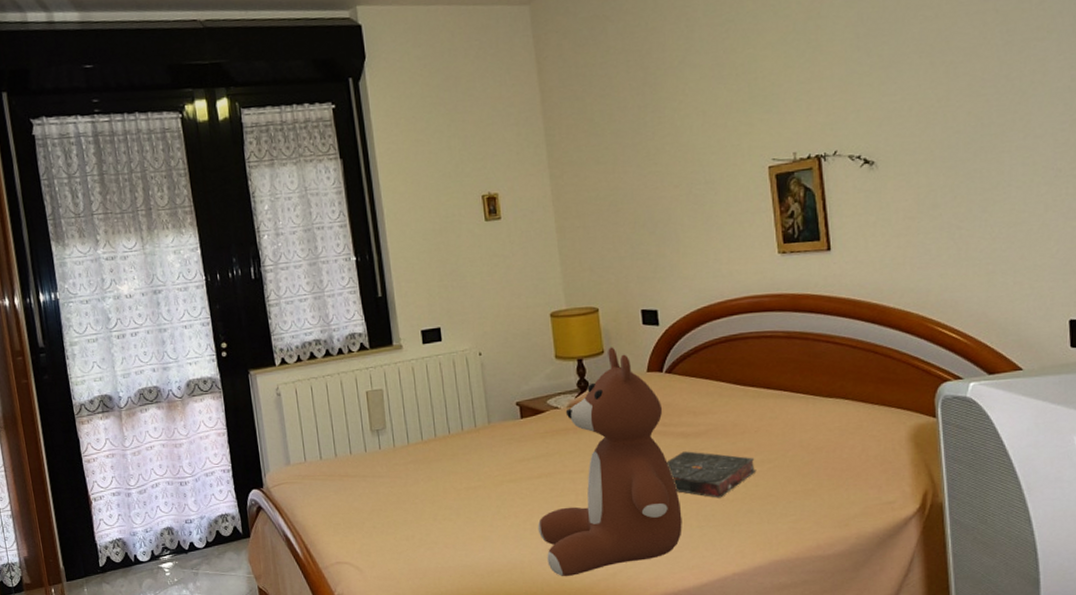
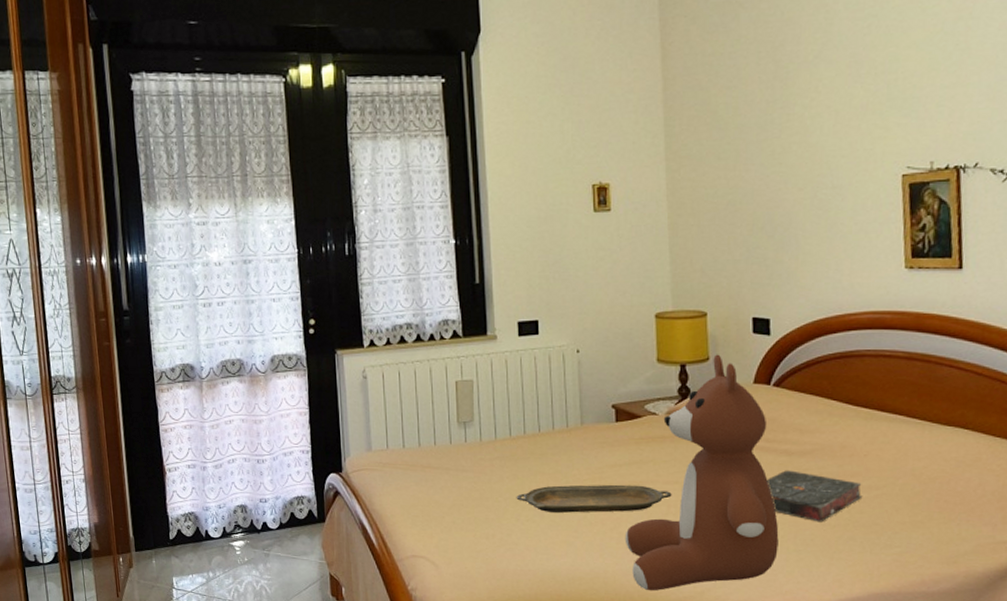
serving tray: none [432,476,579,510] -> present [516,484,672,513]

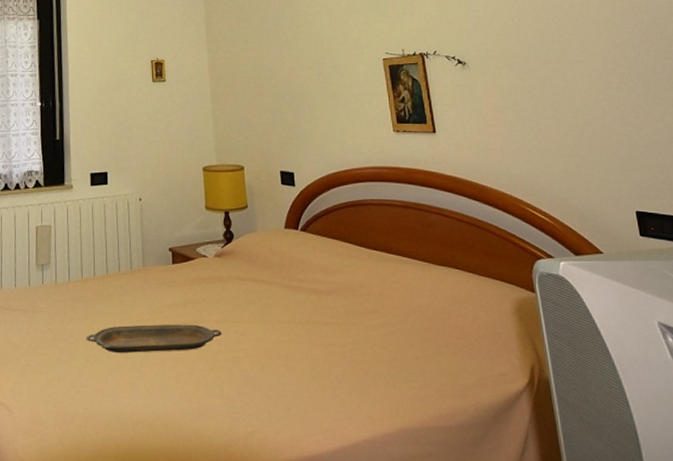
teddy bear: present [624,354,779,591] -> none [182,202,316,433]
book: present [766,470,863,522] -> none [301,308,382,358]

